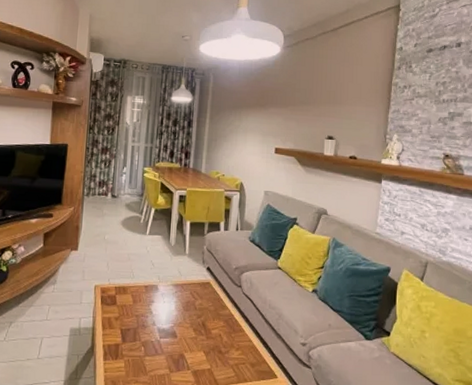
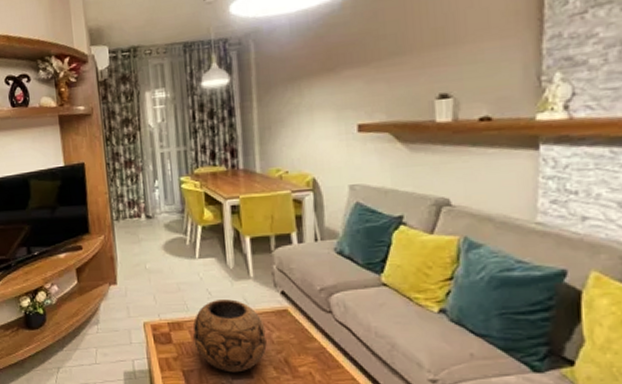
decorative bowl: none [134,270,192,333] -> present [193,299,267,373]

